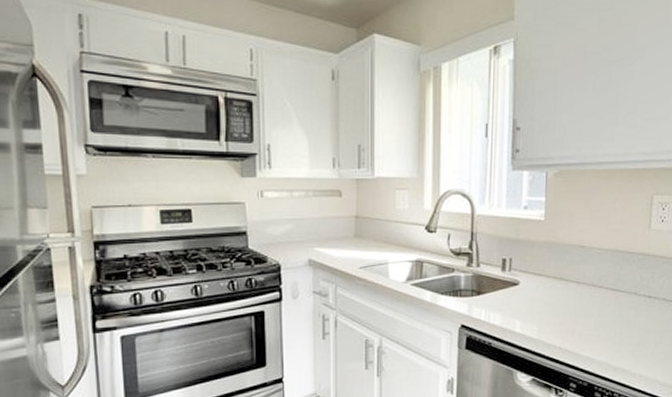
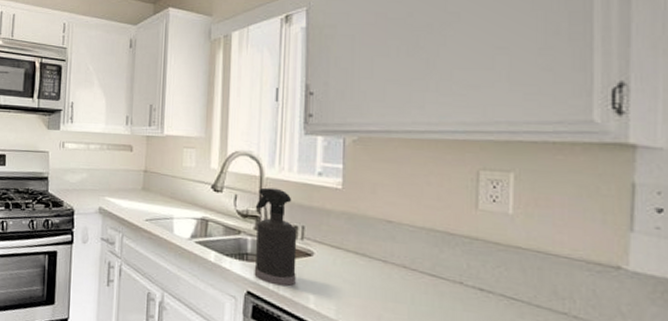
spray bottle: none [467,224,506,316] -> present [254,187,297,287]

